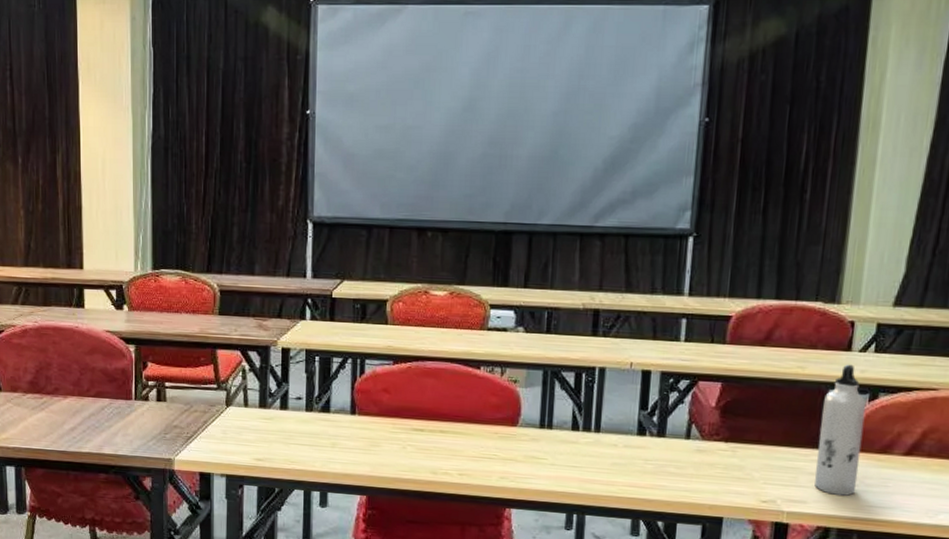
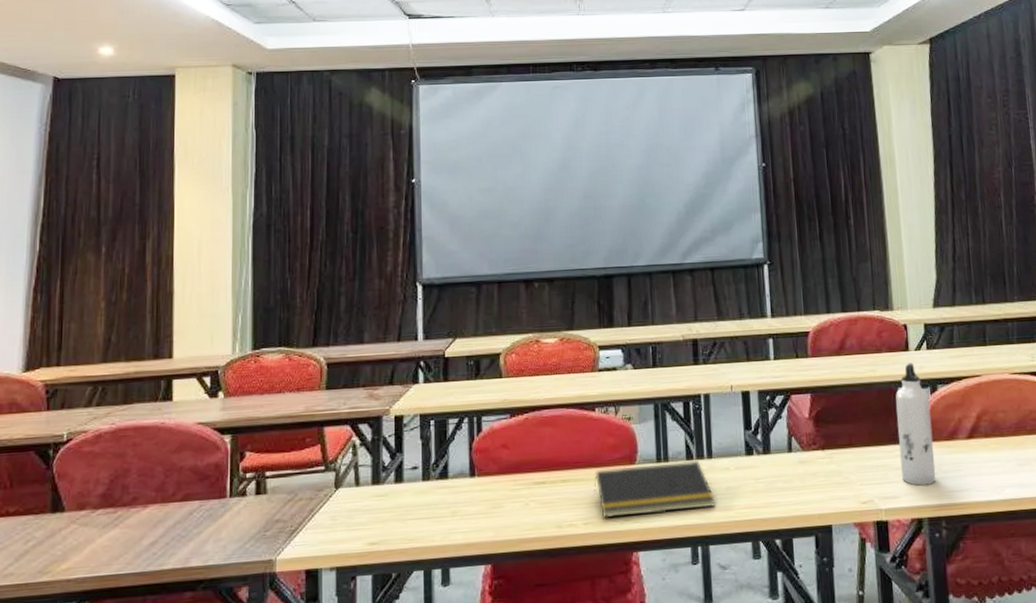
notepad: none [472,426,599,479] -> present [594,460,716,519]

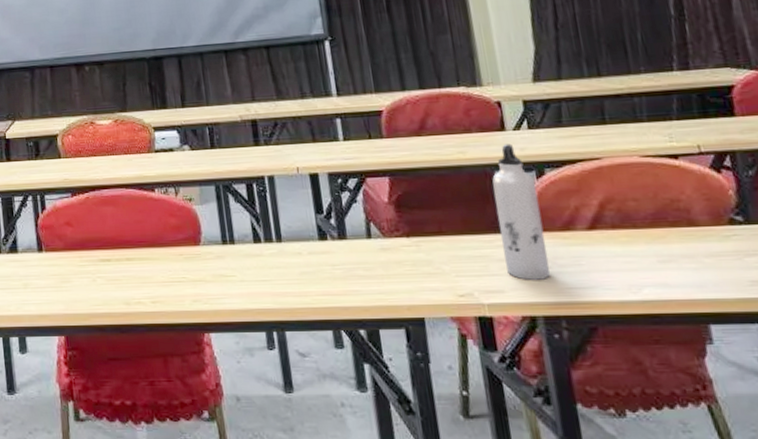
notepad: present [594,460,716,519] -> none [159,243,290,299]

